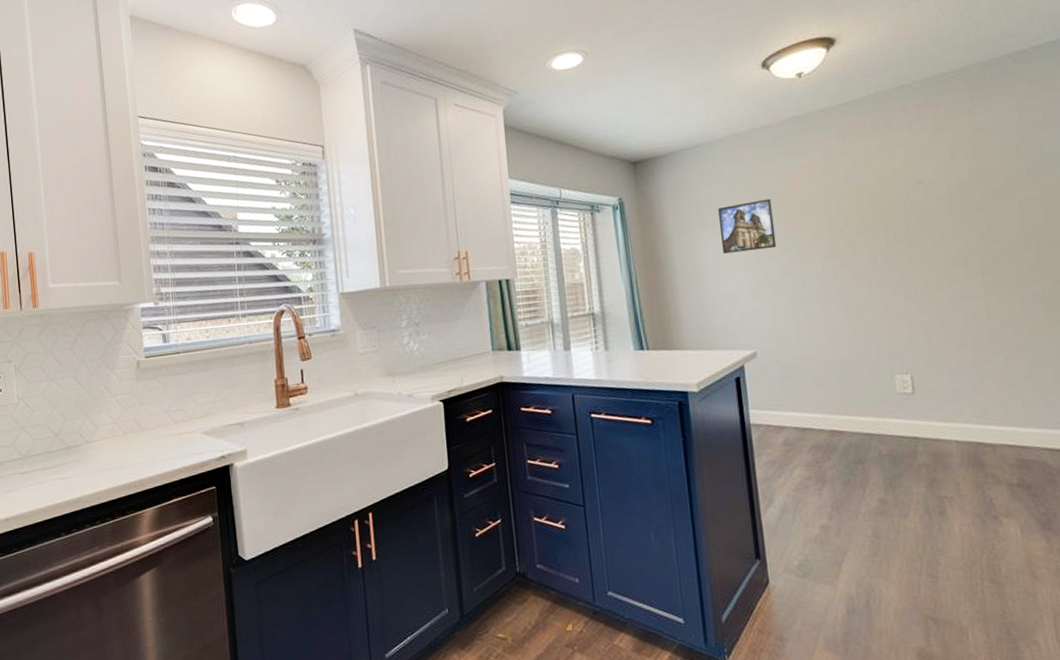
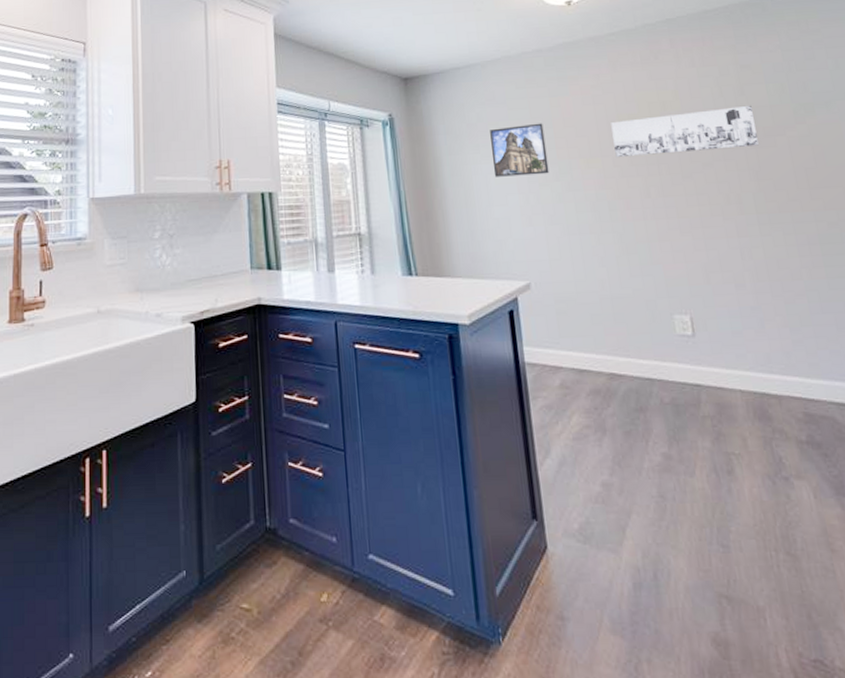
wall art: none [839,168,989,229] -> present [611,105,759,158]

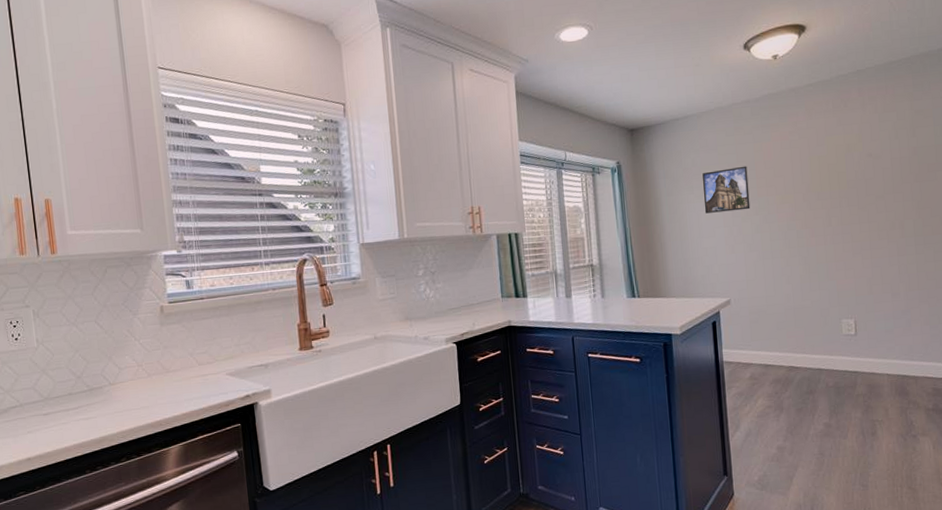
wall art: present [611,105,759,158] -> none [804,145,922,194]

